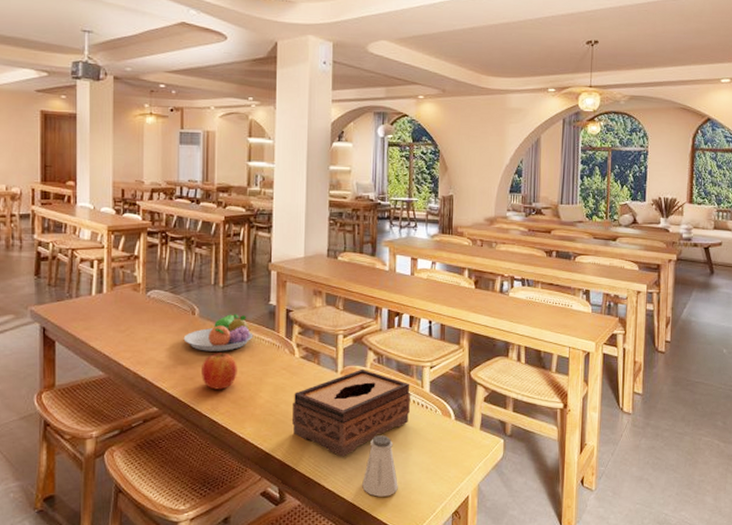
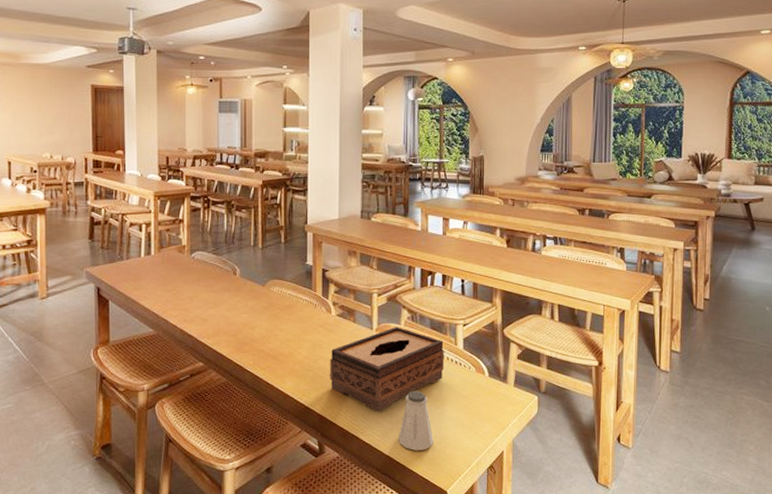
fruit bowl: present [183,314,253,351] -> none [226,274,292,310]
apple: present [202,351,237,390] -> none [243,310,277,346]

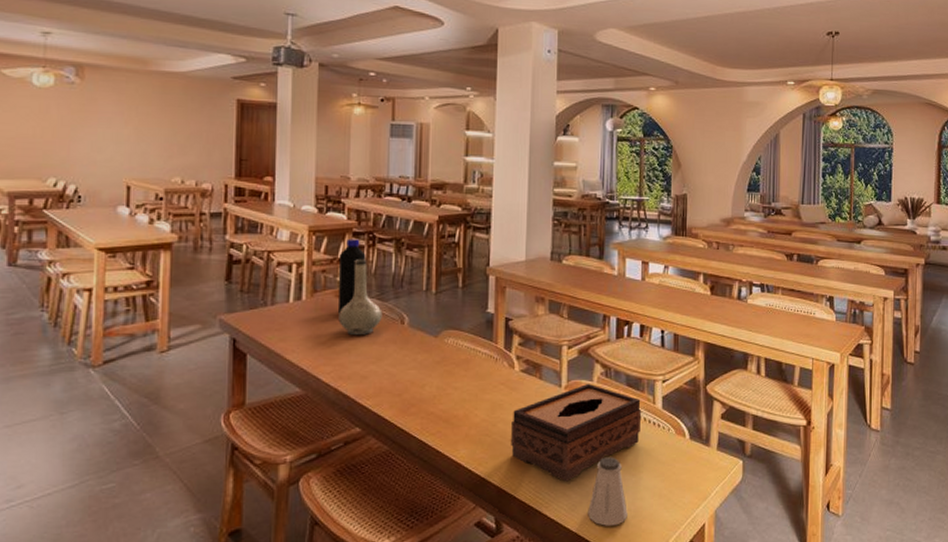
bottle: none [180,202,202,267] -> present [338,239,366,314]
vase: none [181,219,218,284] -> present [338,259,383,335]

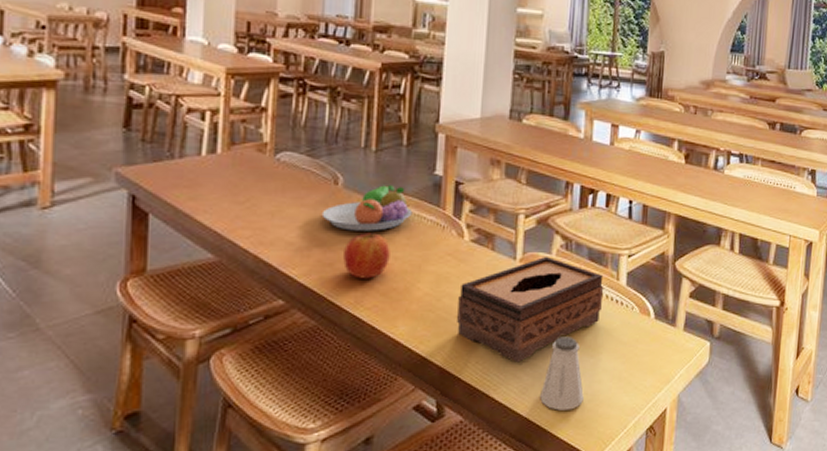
bottle: present [338,239,366,314] -> none [260,84,295,171]
vase: present [338,259,383,335] -> none [260,108,313,195]
fruit bowl: none [391,323,469,365] -> present [321,185,413,231]
apple: none [410,365,451,408] -> present [343,231,390,279]

